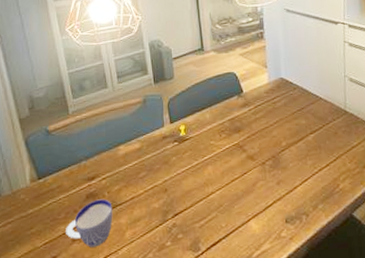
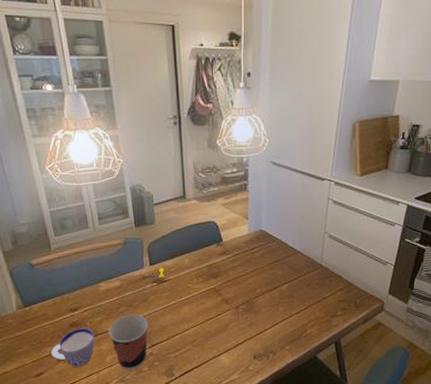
cup: none [128,179,170,247] -> present [109,314,148,370]

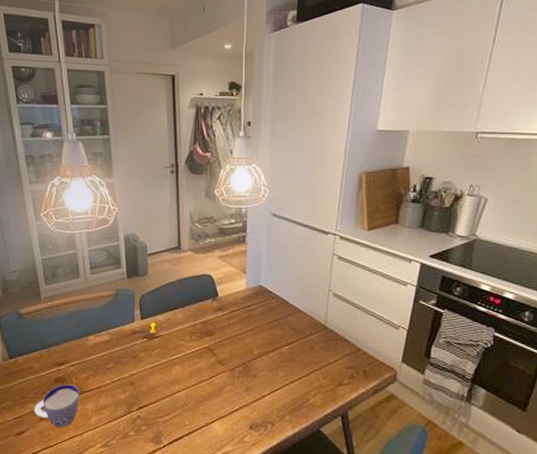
cup: present [109,314,148,370] -> none [95,371,137,434]

